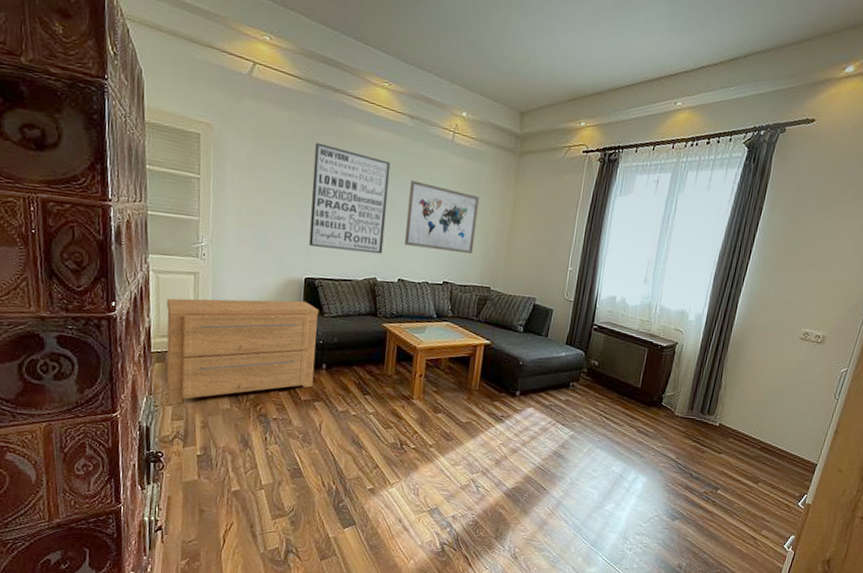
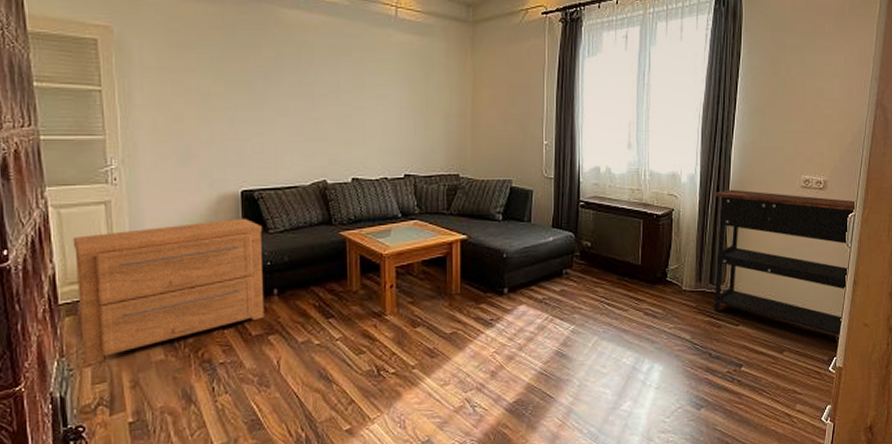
wall art: present [309,142,391,254] -> none [238,35,330,153]
wall art: present [404,180,480,255] -> none [353,65,435,140]
console table: none [700,332,851,477] -> present [714,189,857,337]

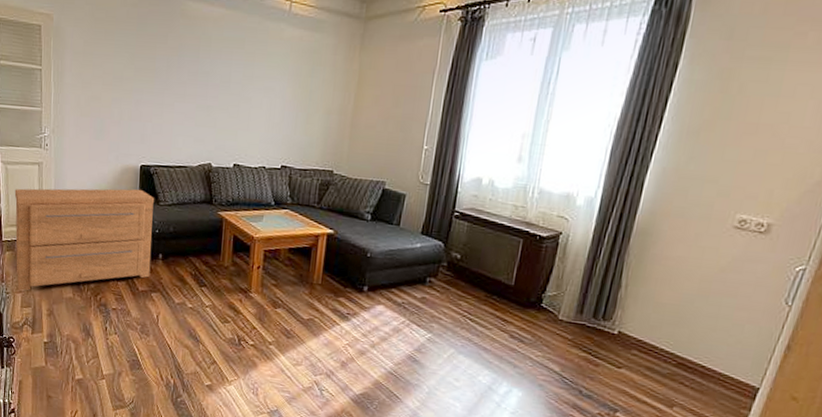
console table: present [714,189,857,337] -> none [593,219,812,405]

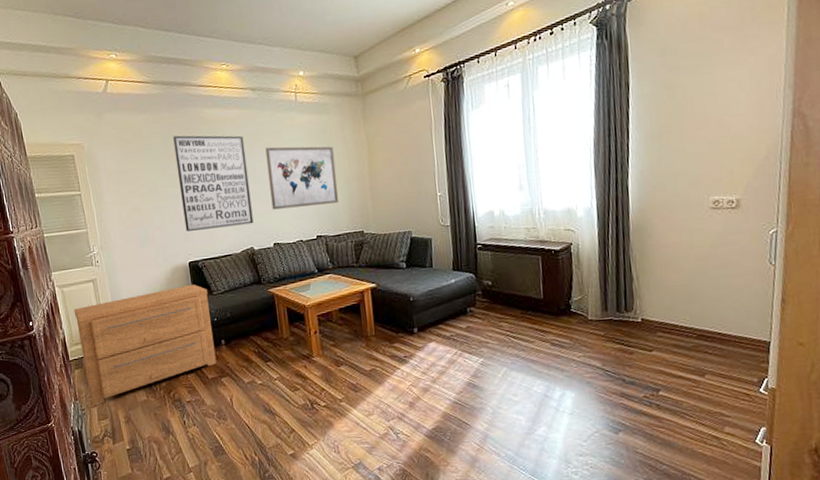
wall art: none [144,25,224,138] -> present [173,135,254,232]
wall art: none [240,57,320,135] -> present [265,146,338,210]

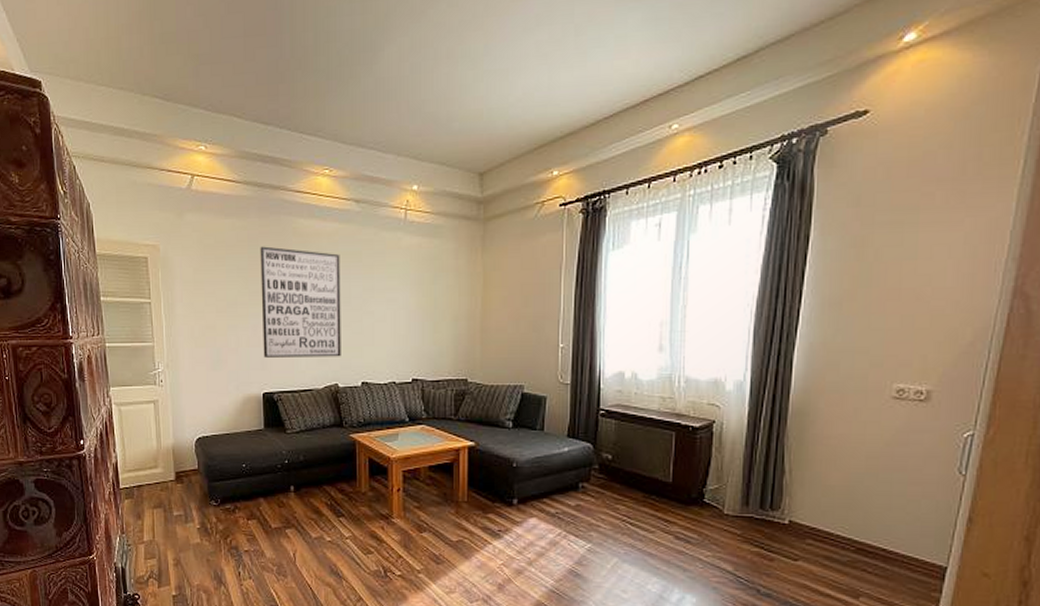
chest of drawers: present [74,284,217,406] -> none [130,418,283,542]
wall art: present [265,146,338,210] -> none [364,270,443,344]

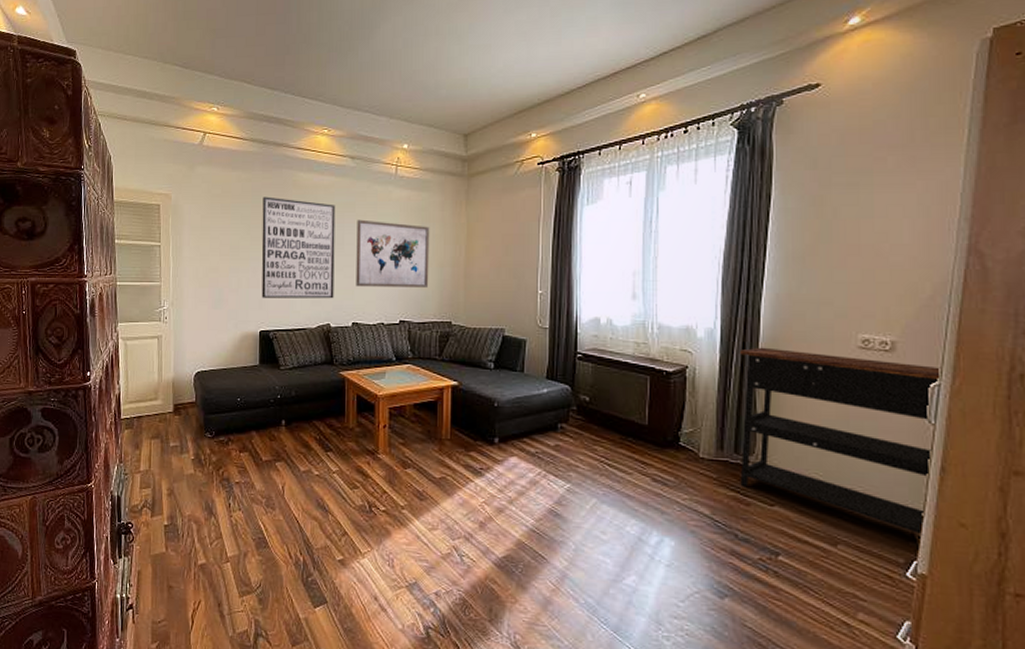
wall art: none [364,270,443,344] -> present [356,219,430,289]
console table: none [764,399,977,586] -> present [739,347,942,536]

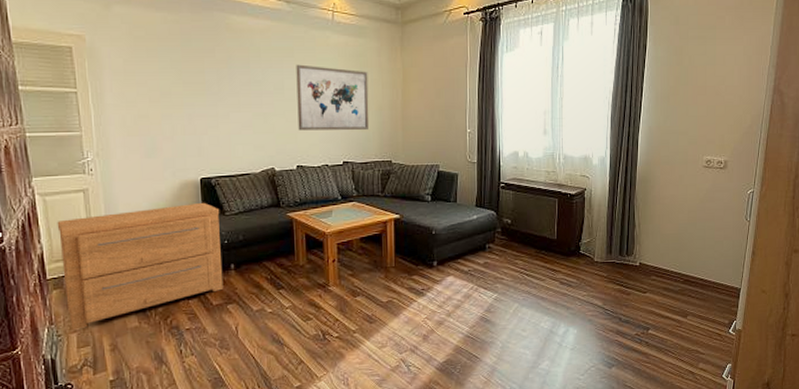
chest of drawers: none [133,355,275,472] -> present [57,202,224,331]
wall art: present [261,196,336,299] -> none [193,40,277,145]
console table: present [739,347,942,536] -> none [623,170,755,302]

